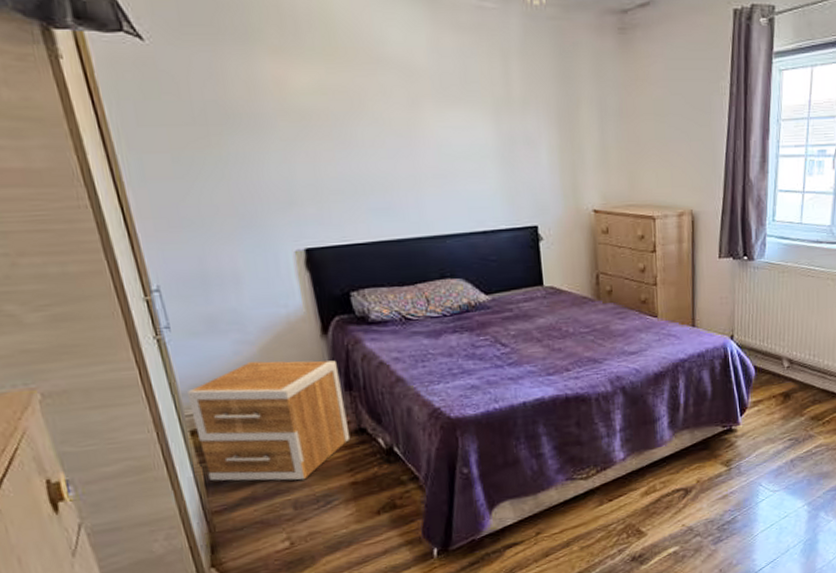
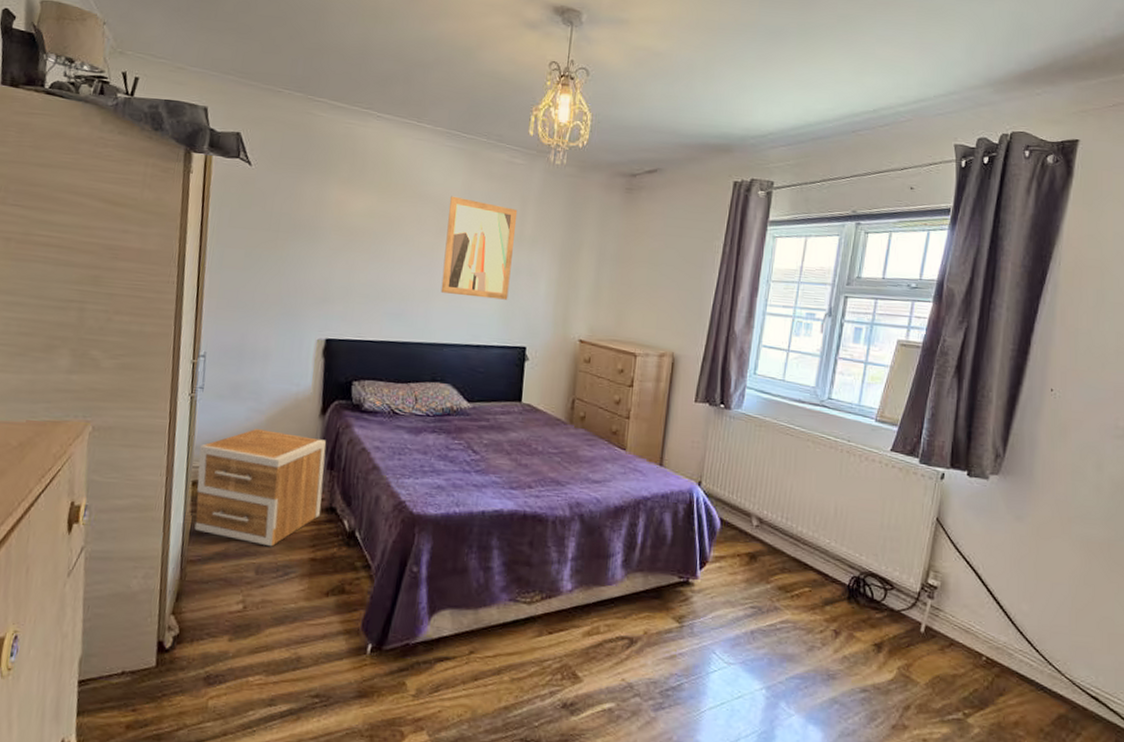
wall art: none [415,57,508,177] -> present [440,196,518,300]

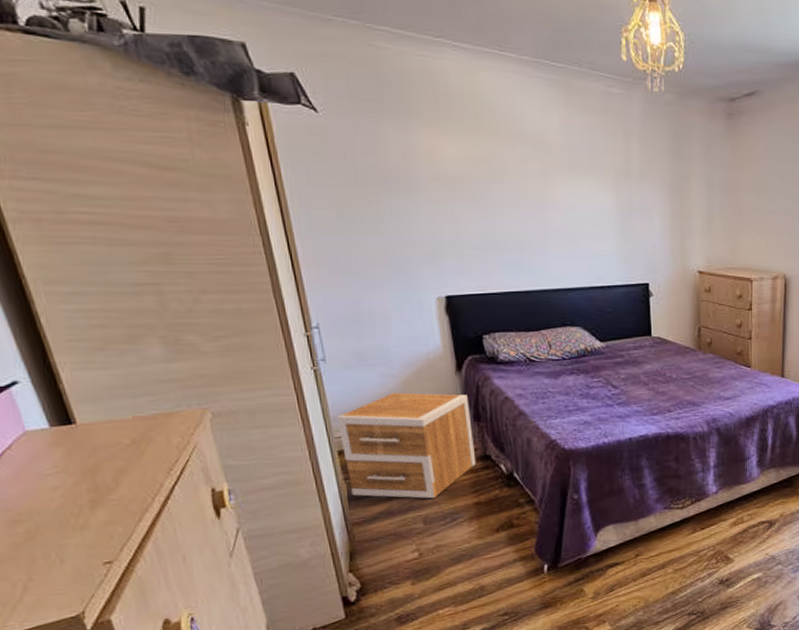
wall art: present [440,196,518,300] -> none [549,133,625,239]

